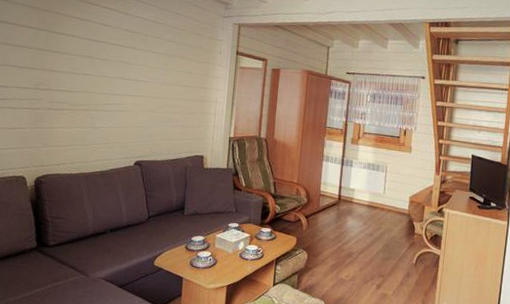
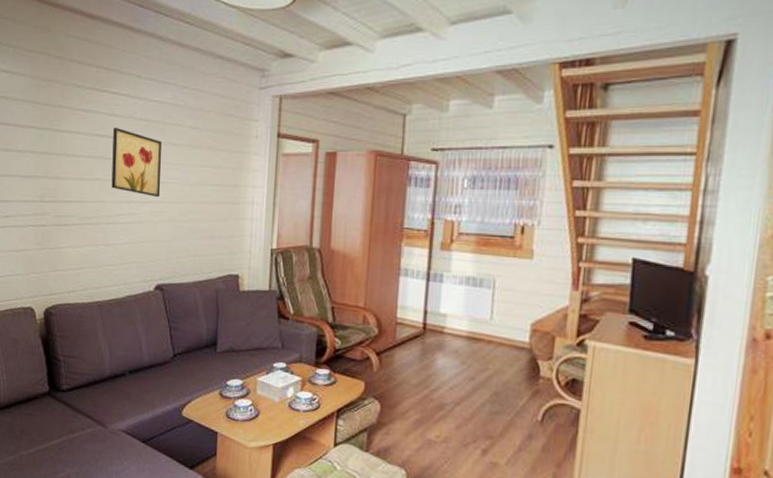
wall art: none [100,34,144,93] -> present [111,127,162,198]

